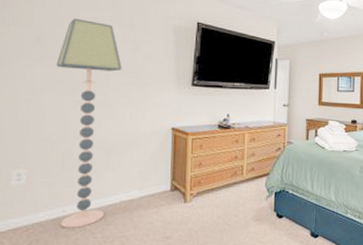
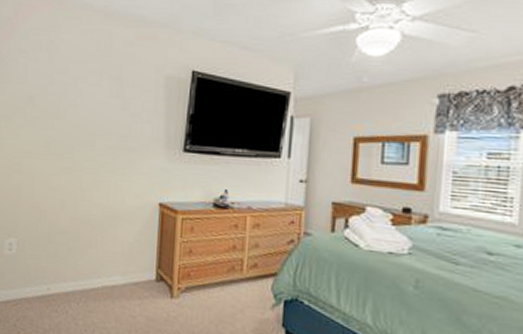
floor lamp: present [56,18,122,228] -> none [45,73,109,310]

